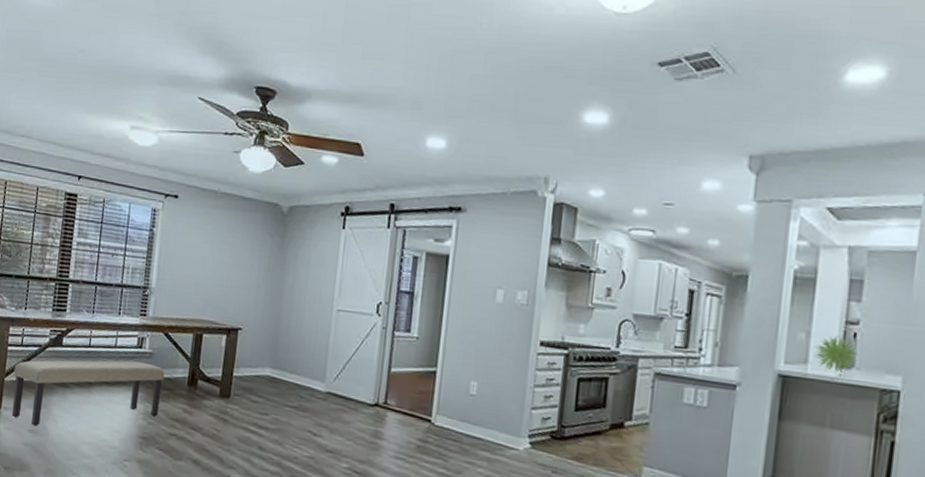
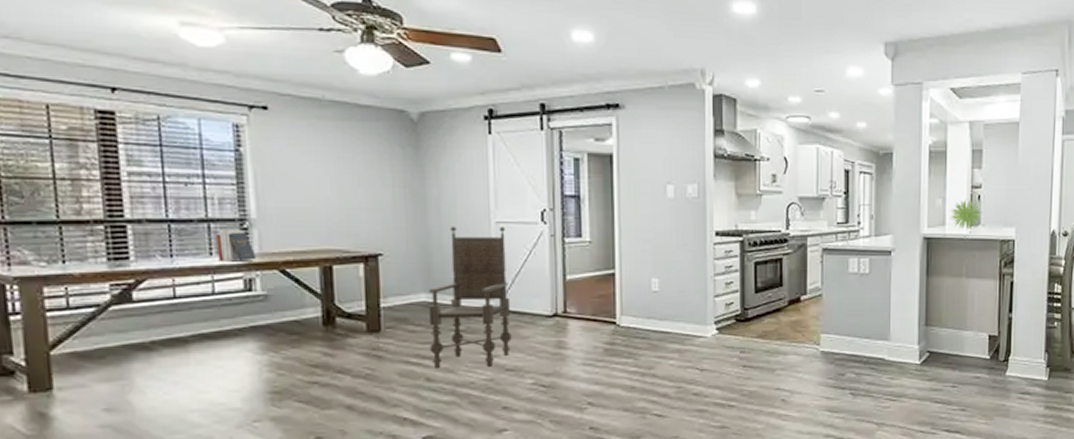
bench: present [11,360,165,427] -> none [62,307,290,403]
books: none [123,294,150,323] -> present [215,228,256,262]
armchair: none [265,309,344,446] -> present [428,226,512,369]

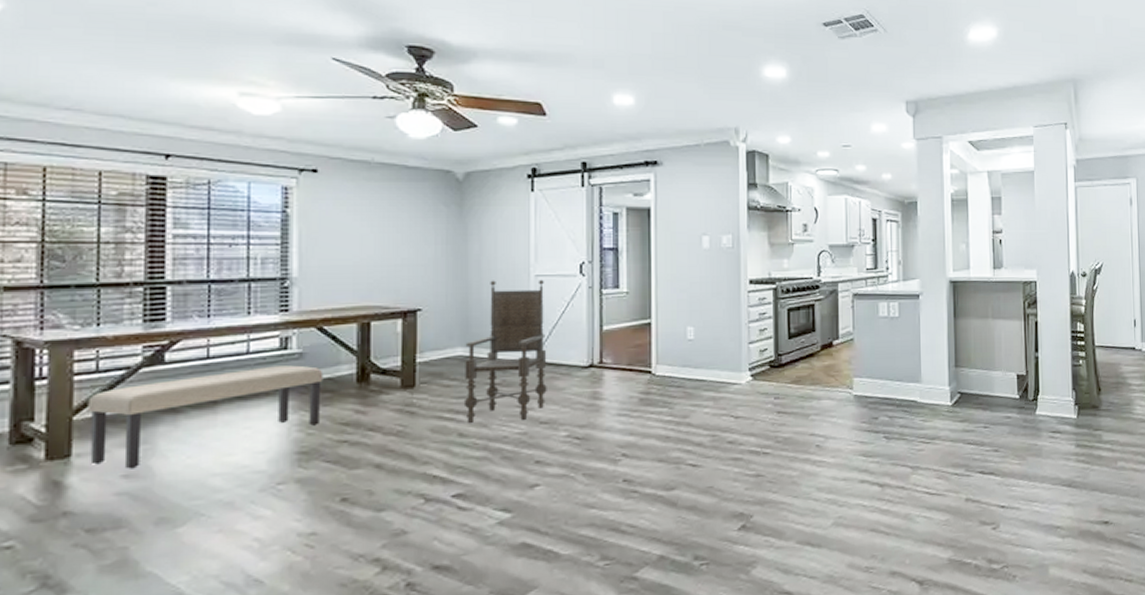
bench: none [62,307,290,403] -> present [87,365,324,469]
books: present [215,228,256,262] -> none [254,287,294,321]
plant: present [949,199,983,231] -> none [973,243,1005,274]

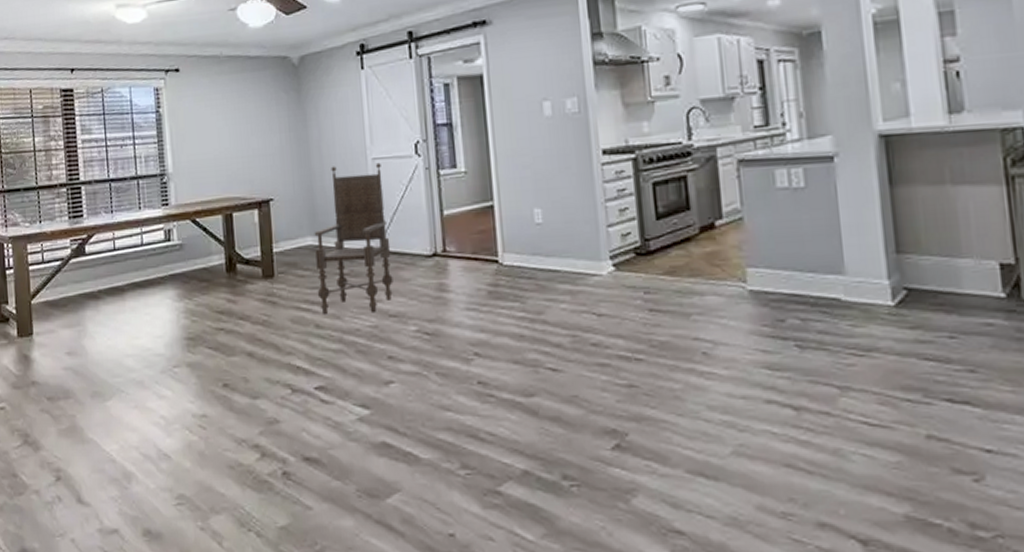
bench: present [87,365,324,469] -> none [39,256,200,348]

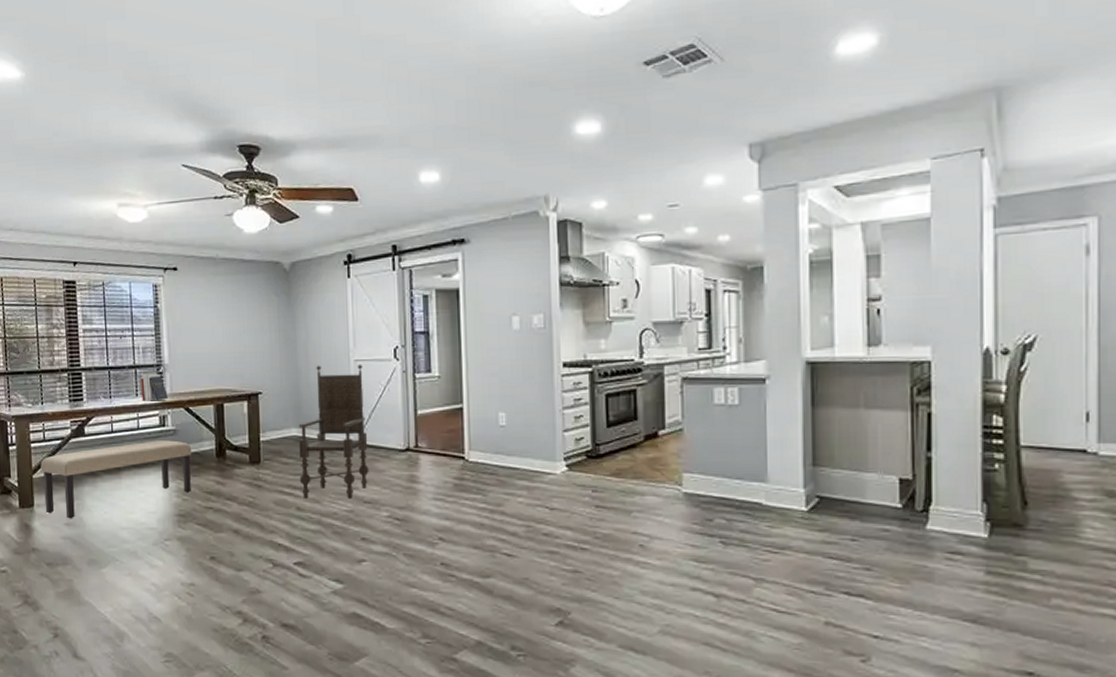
bench: none [39,256,200,348] -> present [40,440,192,519]
books: none [142,183,173,215] -> present [140,373,168,402]

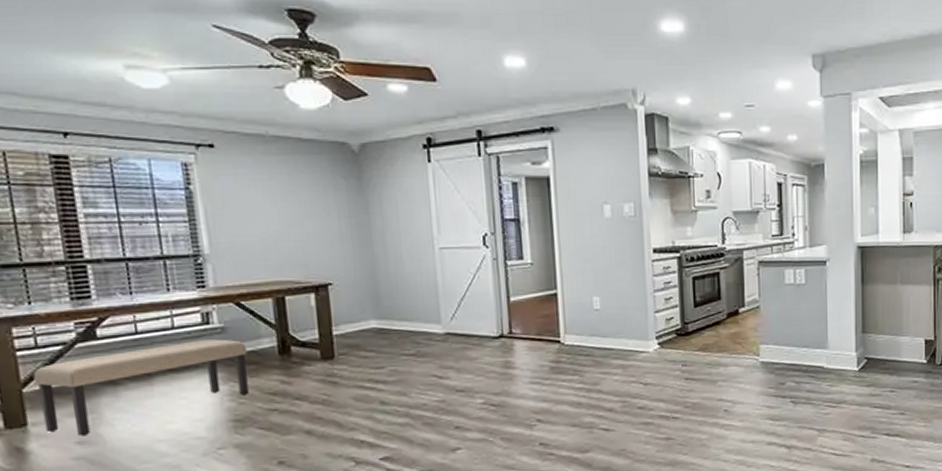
books: present [140,373,168,402] -> none [171,264,211,297]
armchair: present [298,364,369,499] -> none [378,252,461,393]

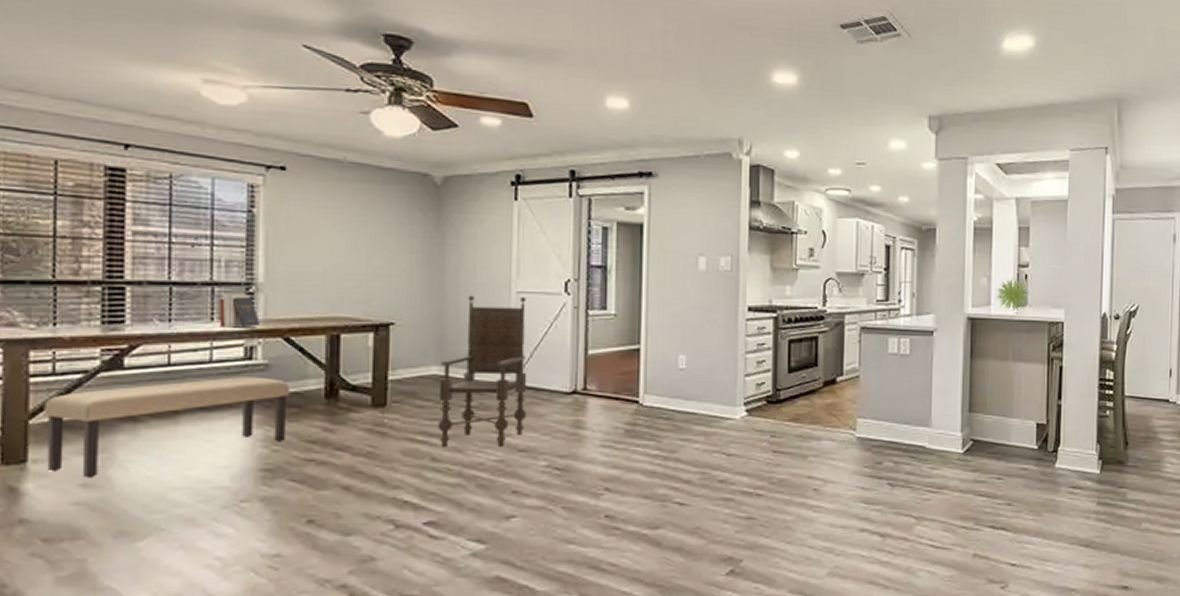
books: none [171,264,211,297] -> present [218,293,260,328]
armchair: none [378,252,461,393] -> present [437,295,527,448]
plant: none [882,207,916,238] -> present [994,278,1030,312]

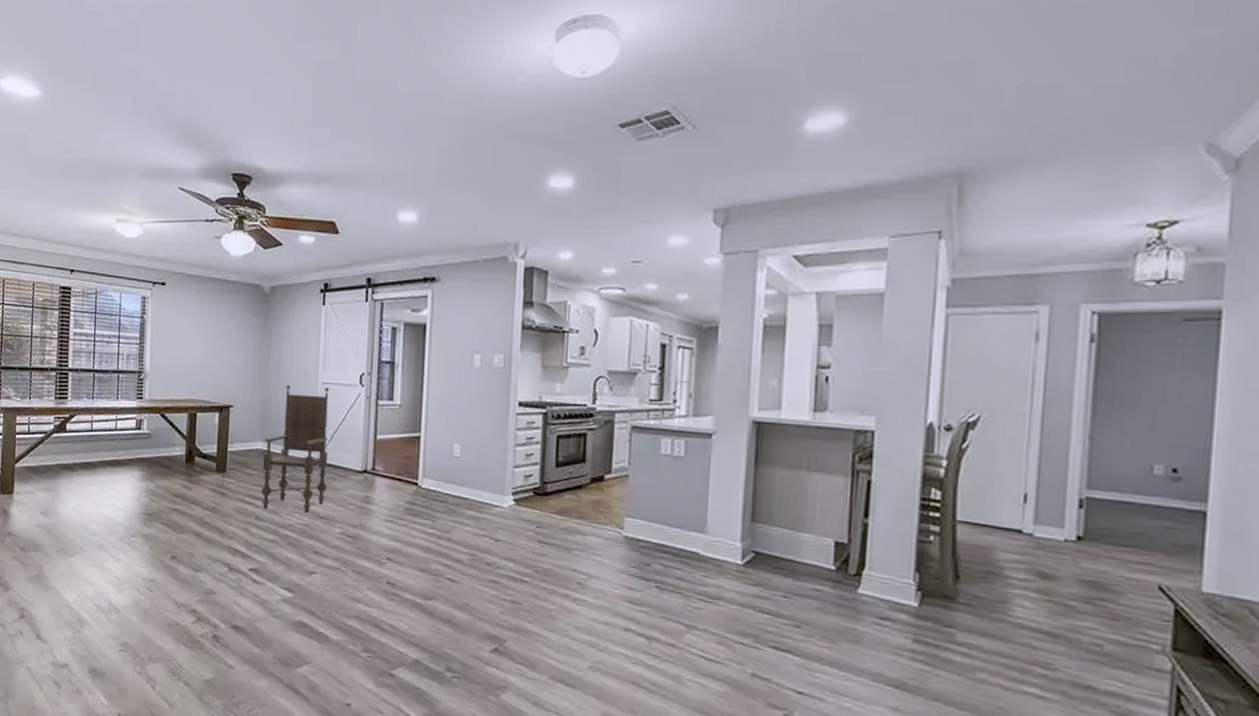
bench: present [44,377,290,478] -> none [23,442,164,509]
books: present [218,293,260,328] -> none [121,378,146,406]
plant: present [994,278,1030,312] -> none [786,380,832,417]

